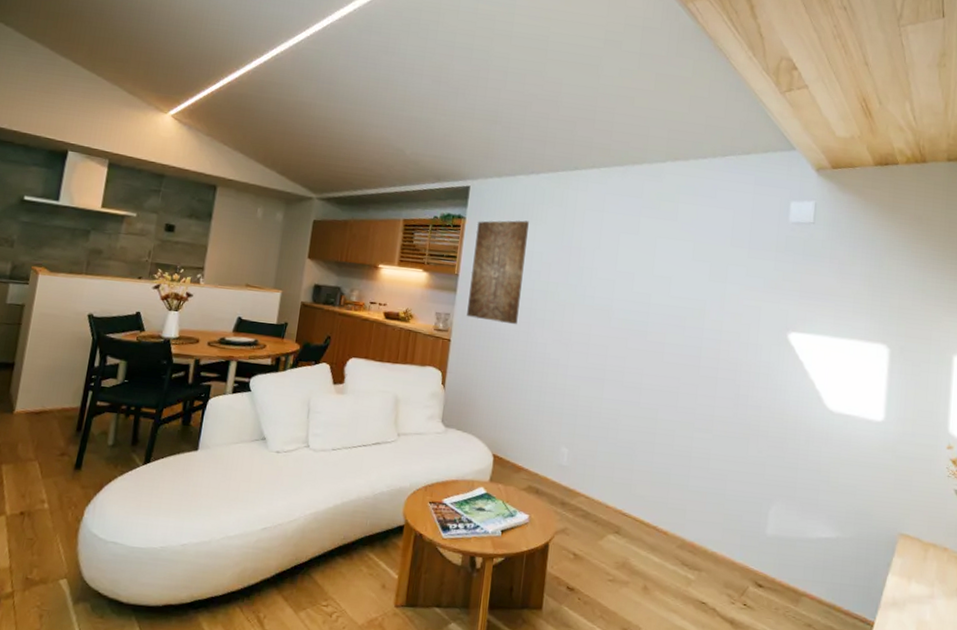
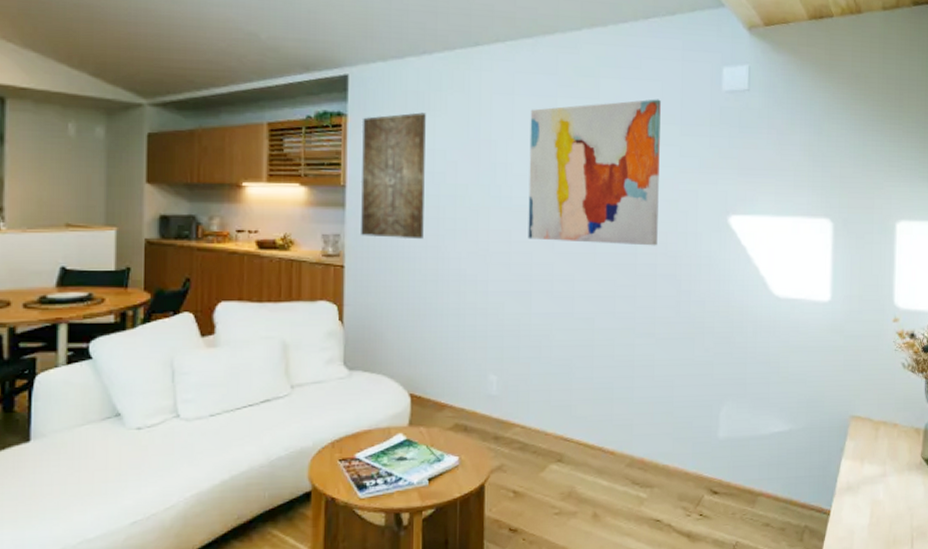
wall art: none [605,224,732,352] -> present [528,99,661,246]

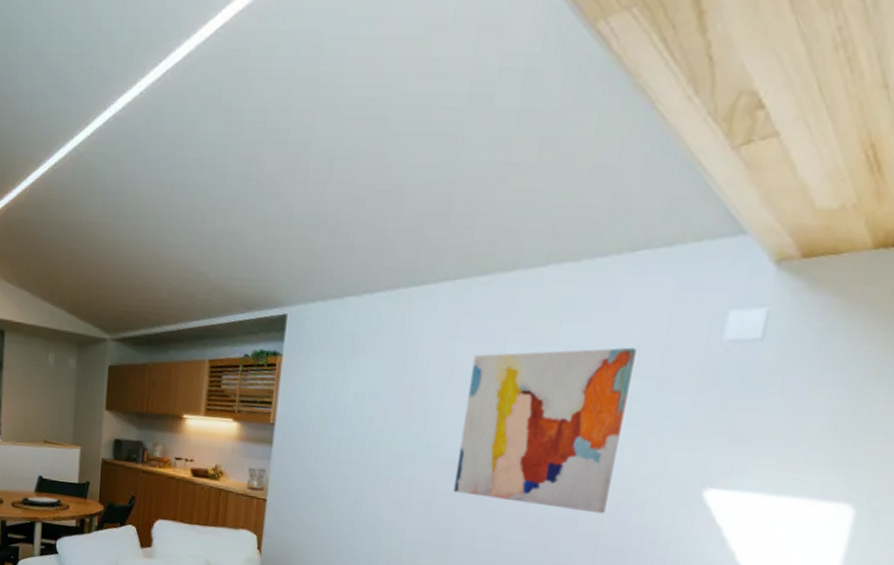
wall art: present [360,112,426,240] -> none [284,354,360,482]

